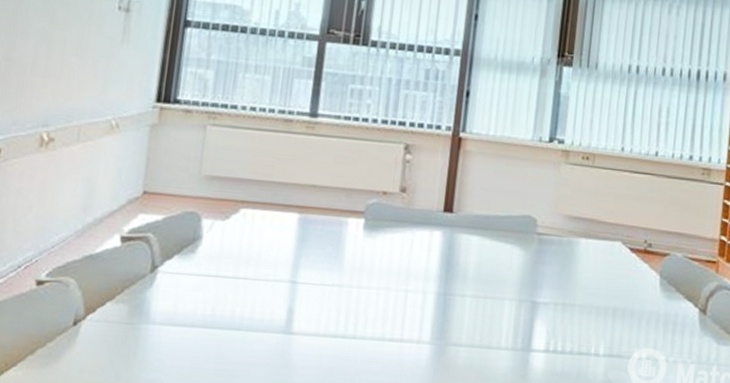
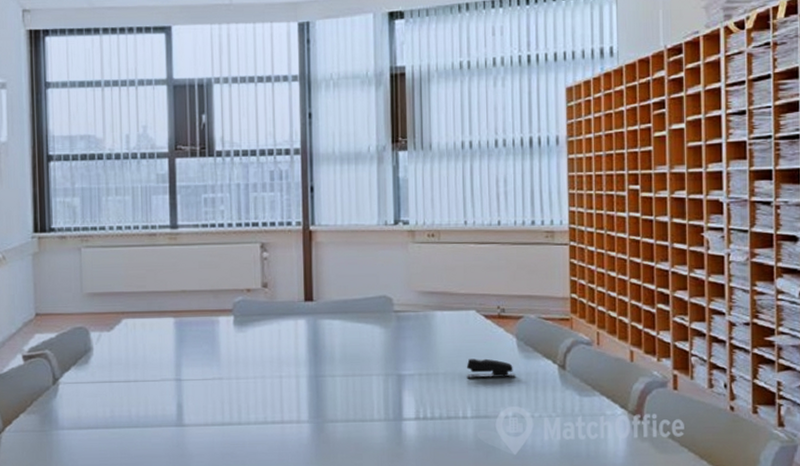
stapler: none [603,292,655,317] -> present [466,358,516,378]

